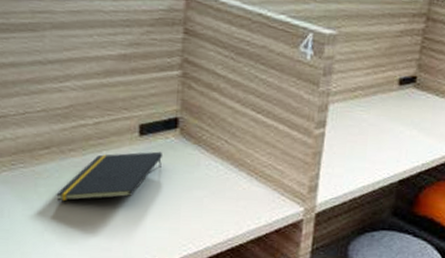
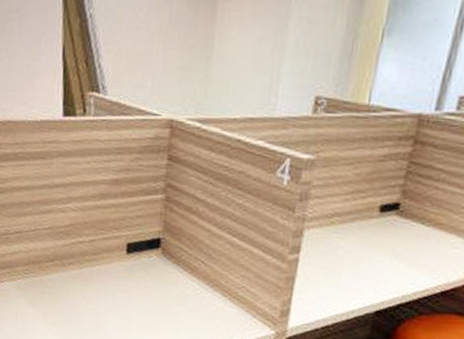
notepad: present [56,151,162,202] -> none [58,268,146,309]

